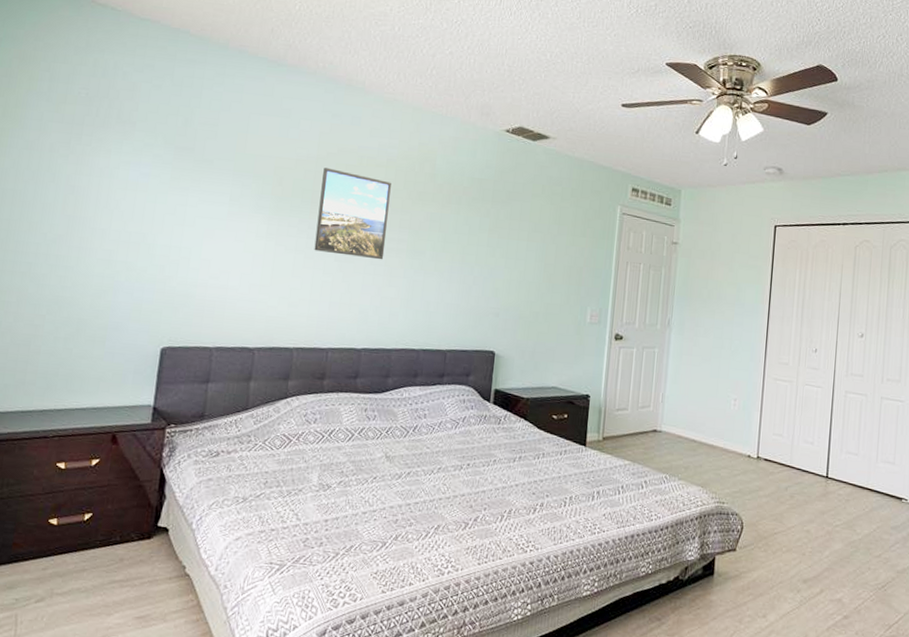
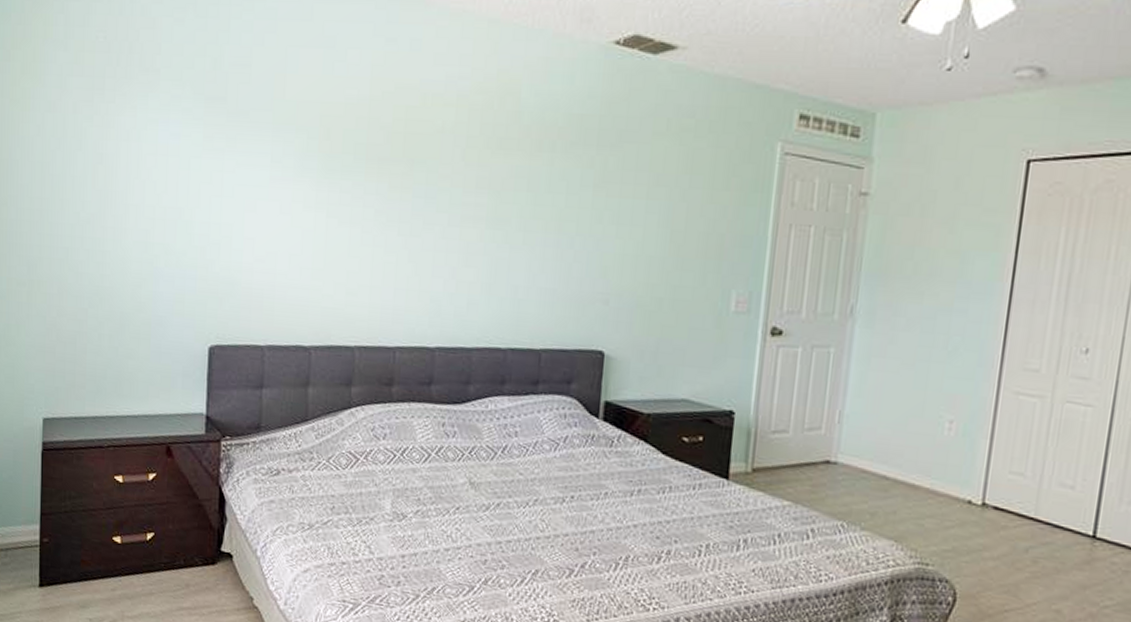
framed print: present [314,168,391,260] -> none [372,112,464,232]

